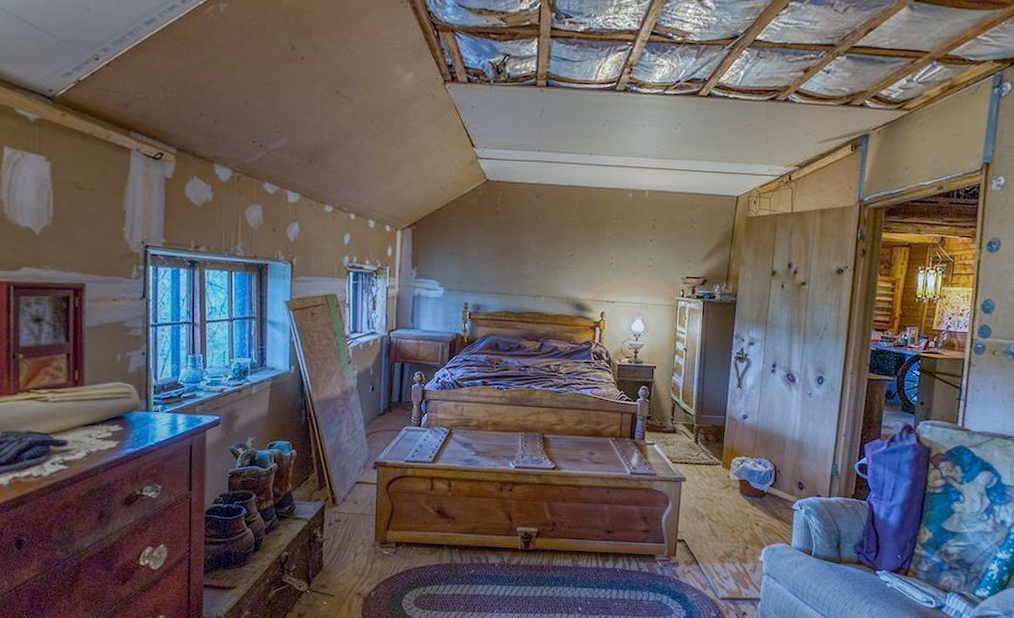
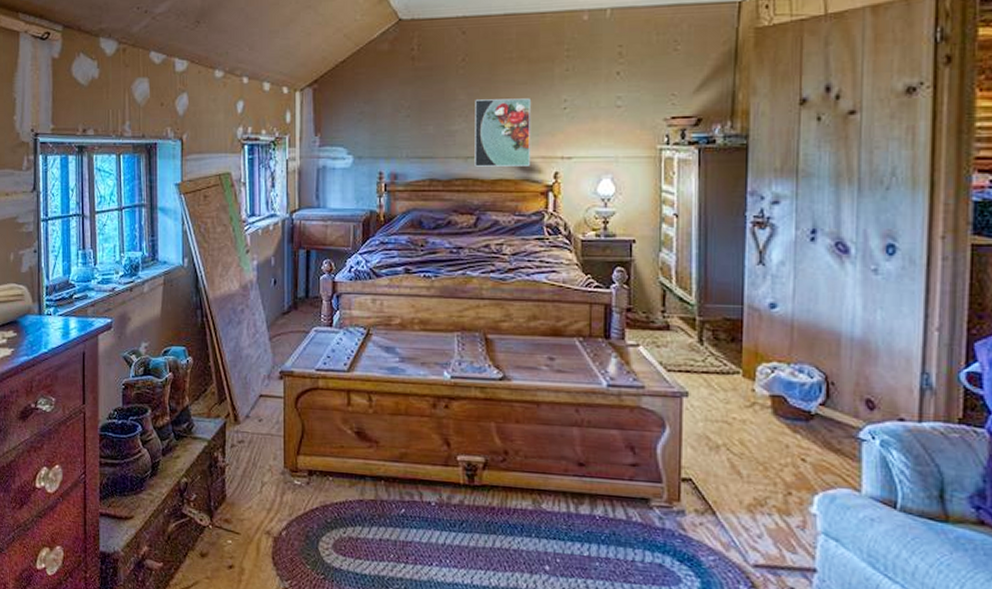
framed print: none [541,251,586,306] -> present [475,98,530,167]

